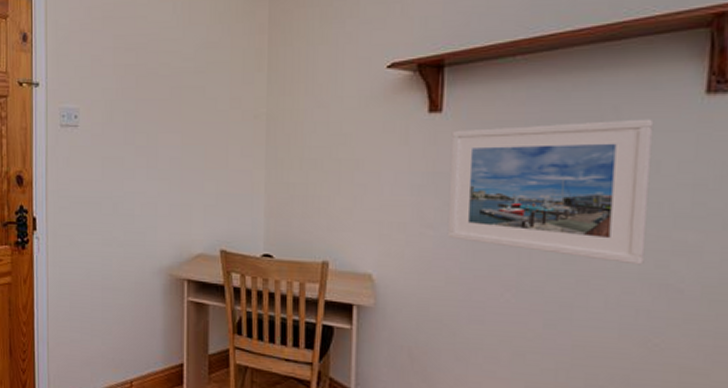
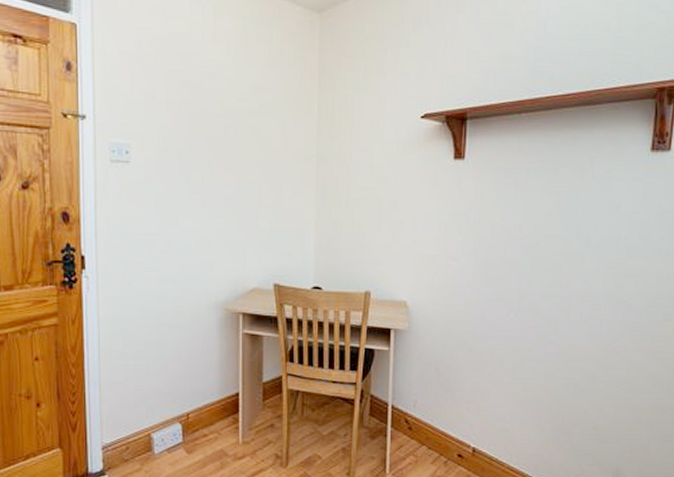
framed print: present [447,119,654,265] -> none [467,169,617,287]

